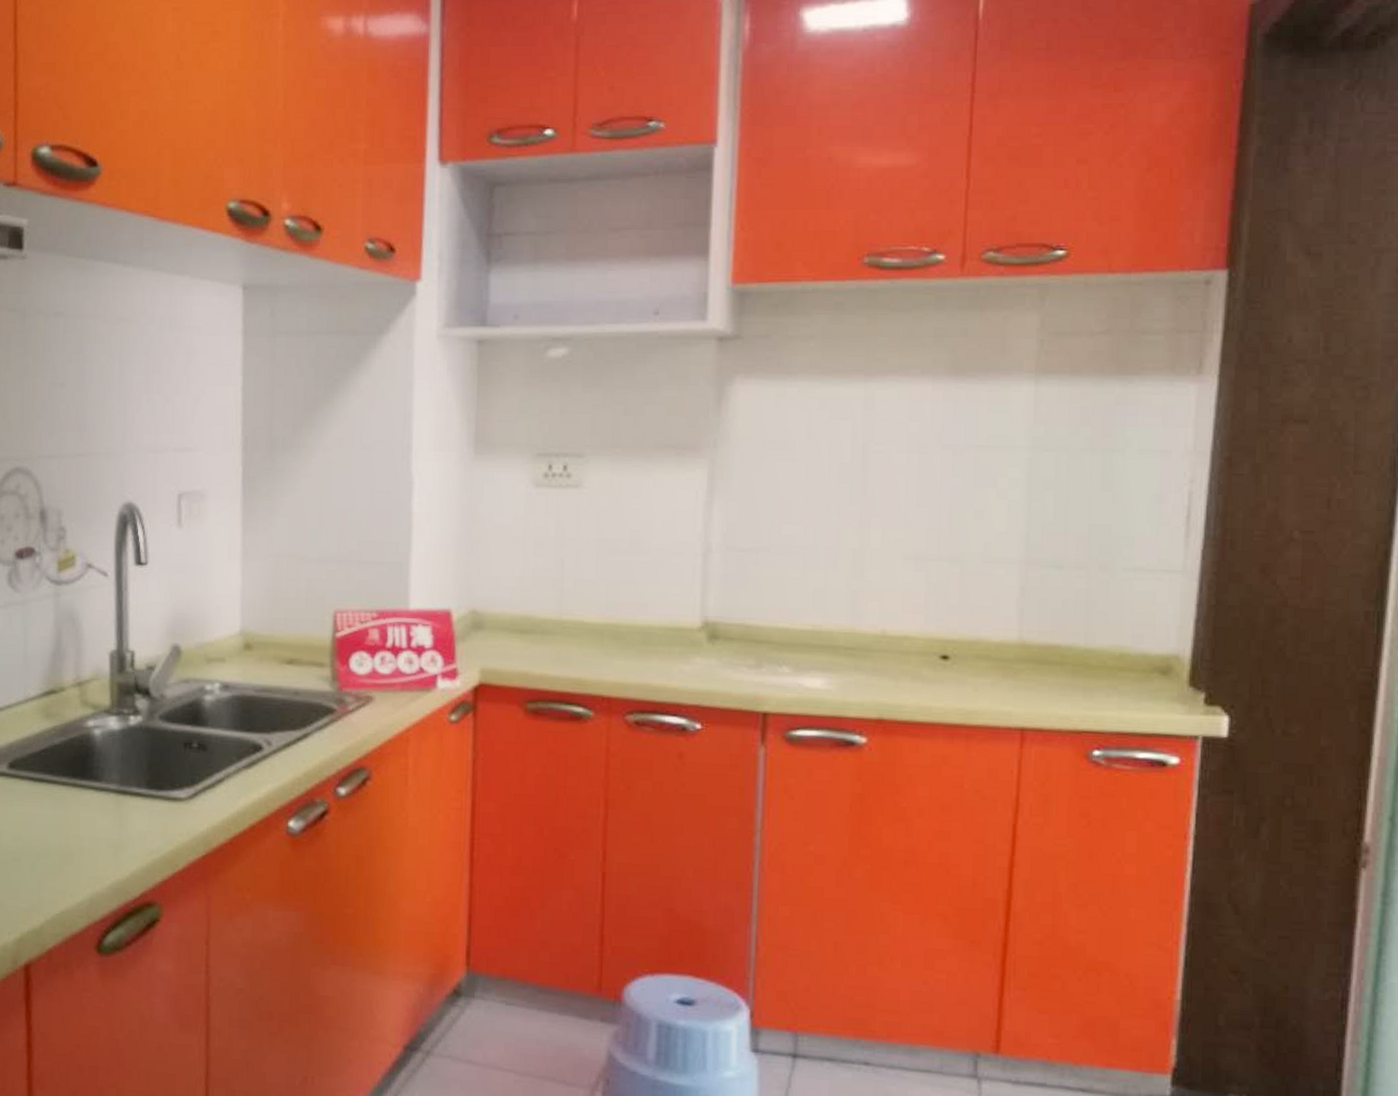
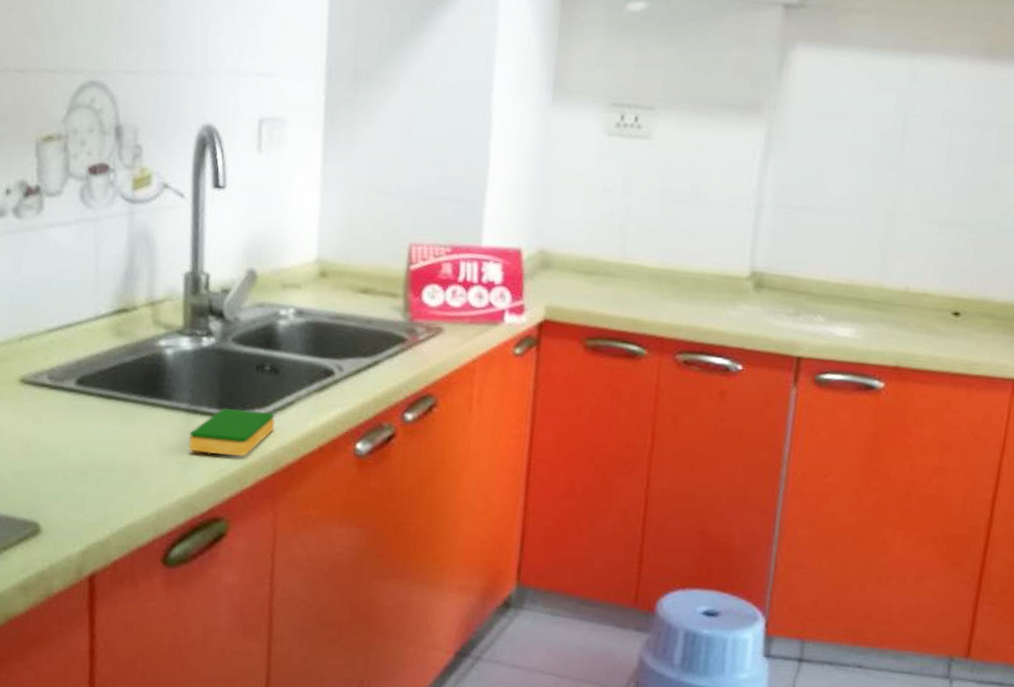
dish sponge: none [118,787,205,837] -> present [188,408,276,456]

